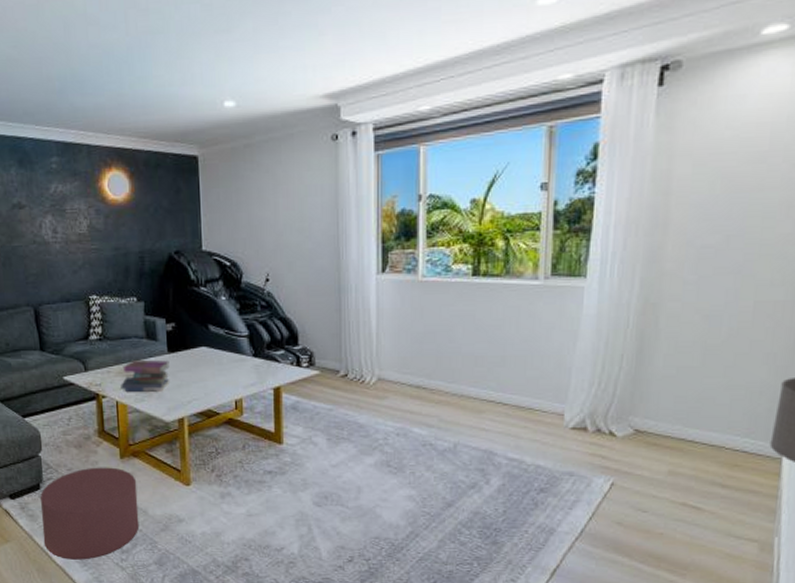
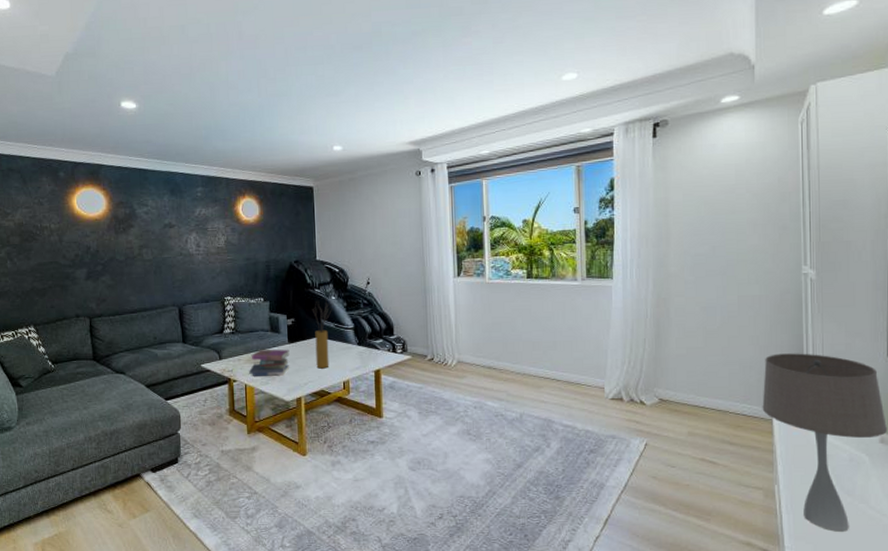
pouf: present [40,467,140,560] -> none [178,441,263,526]
vase: none [196,298,224,384] -> present [311,298,334,369]

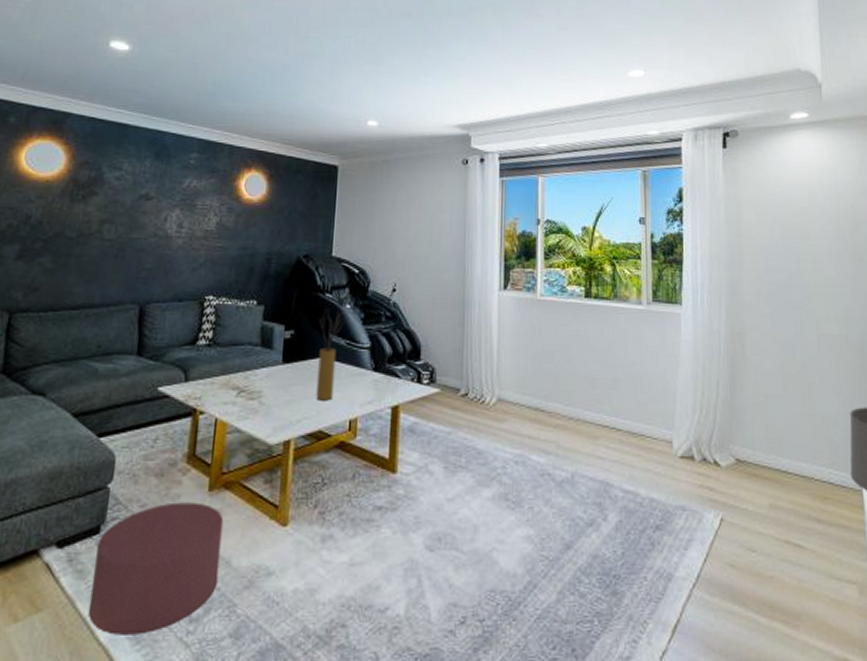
pouf: none [178,441,263,526] -> present [88,502,224,635]
books: present [249,349,290,376] -> none [223,369,283,408]

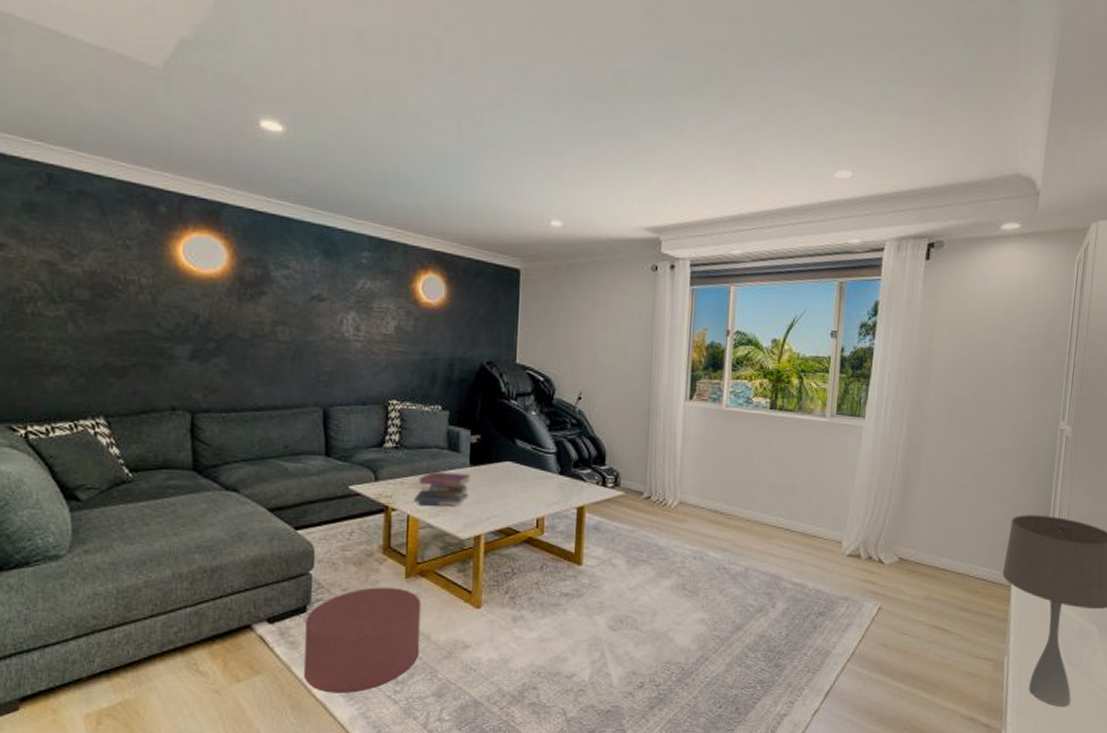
books: none [223,369,283,408] -> present [414,471,471,507]
vase: present [316,306,349,401] -> none [504,412,534,501]

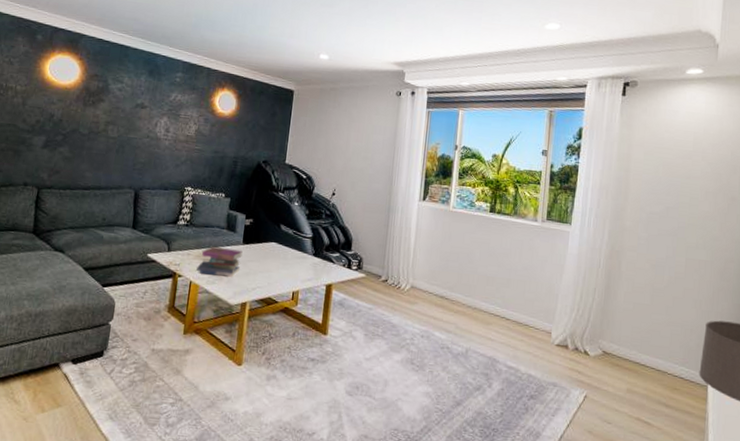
pouf: present [303,587,422,693] -> none [94,340,194,431]

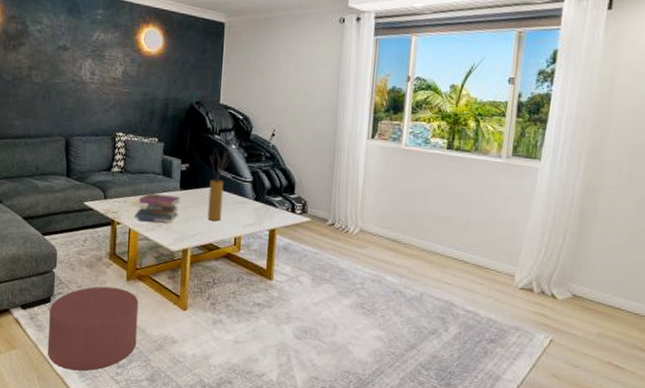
pouf: none [94,340,194,431] -> present [47,286,139,371]
vase: none [267,203,296,276] -> present [207,146,234,221]

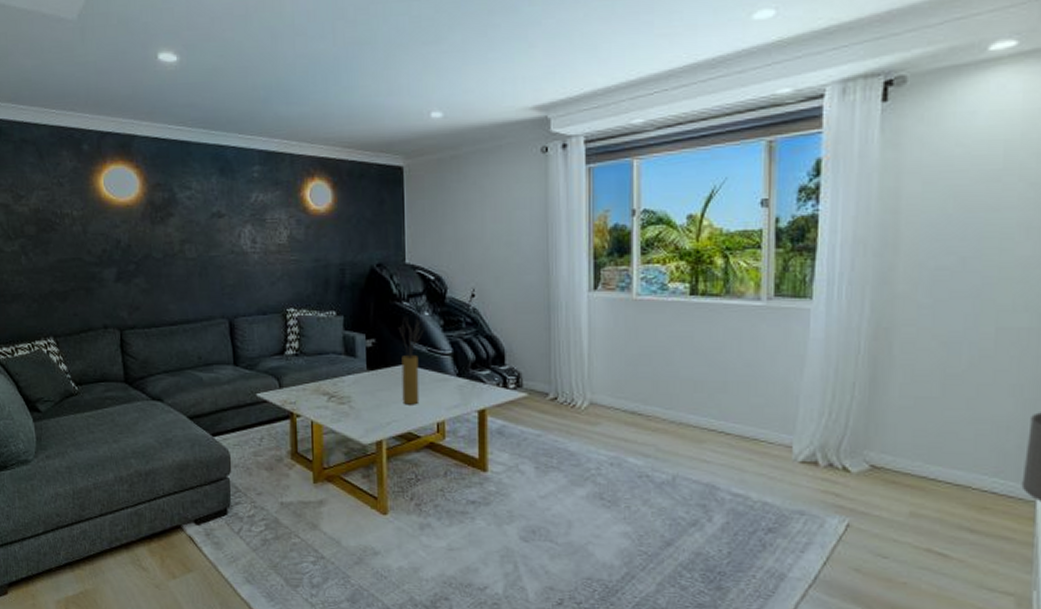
pouf: present [47,286,139,371] -> none [227,491,332,594]
books: present [135,192,180,224] -> none [316,376,369,412]

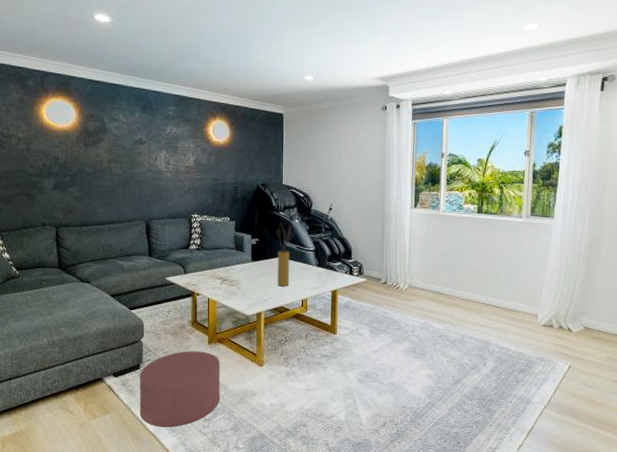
pouf: none [227,491,332,594] -> present [139,351,220,427]

